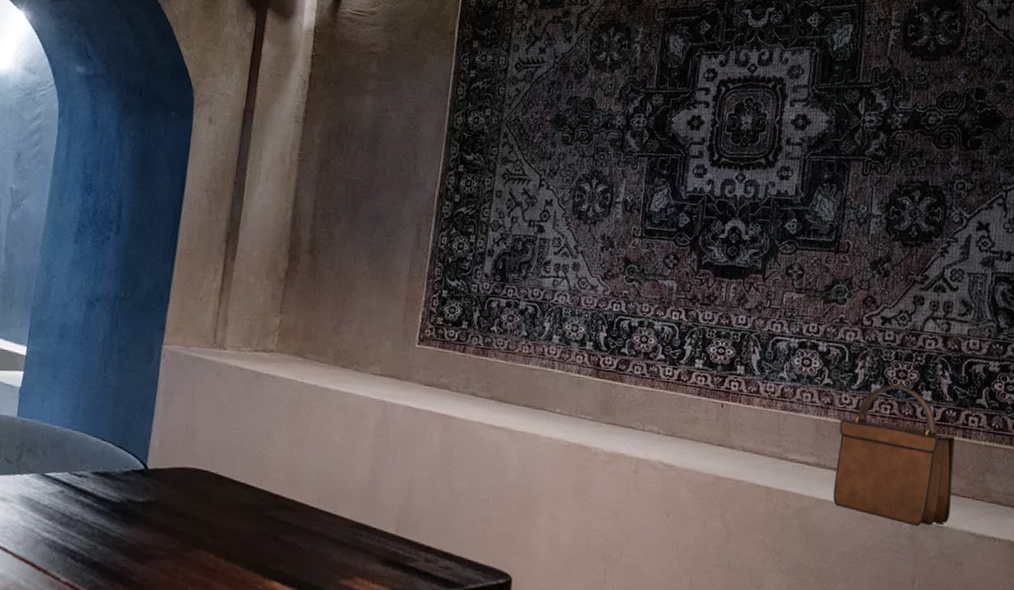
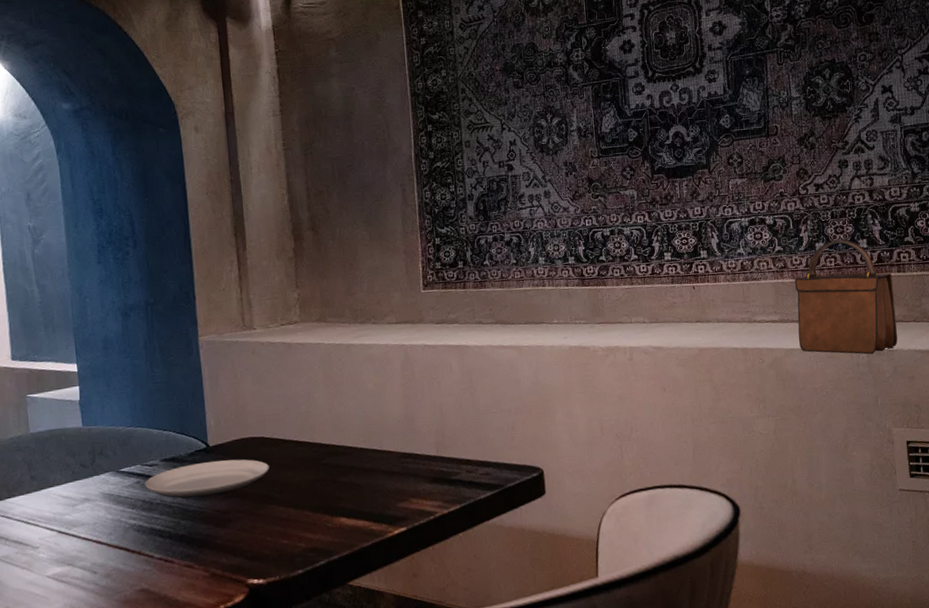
plate: none [68,484,208,525] -> present [145,459,269,498]

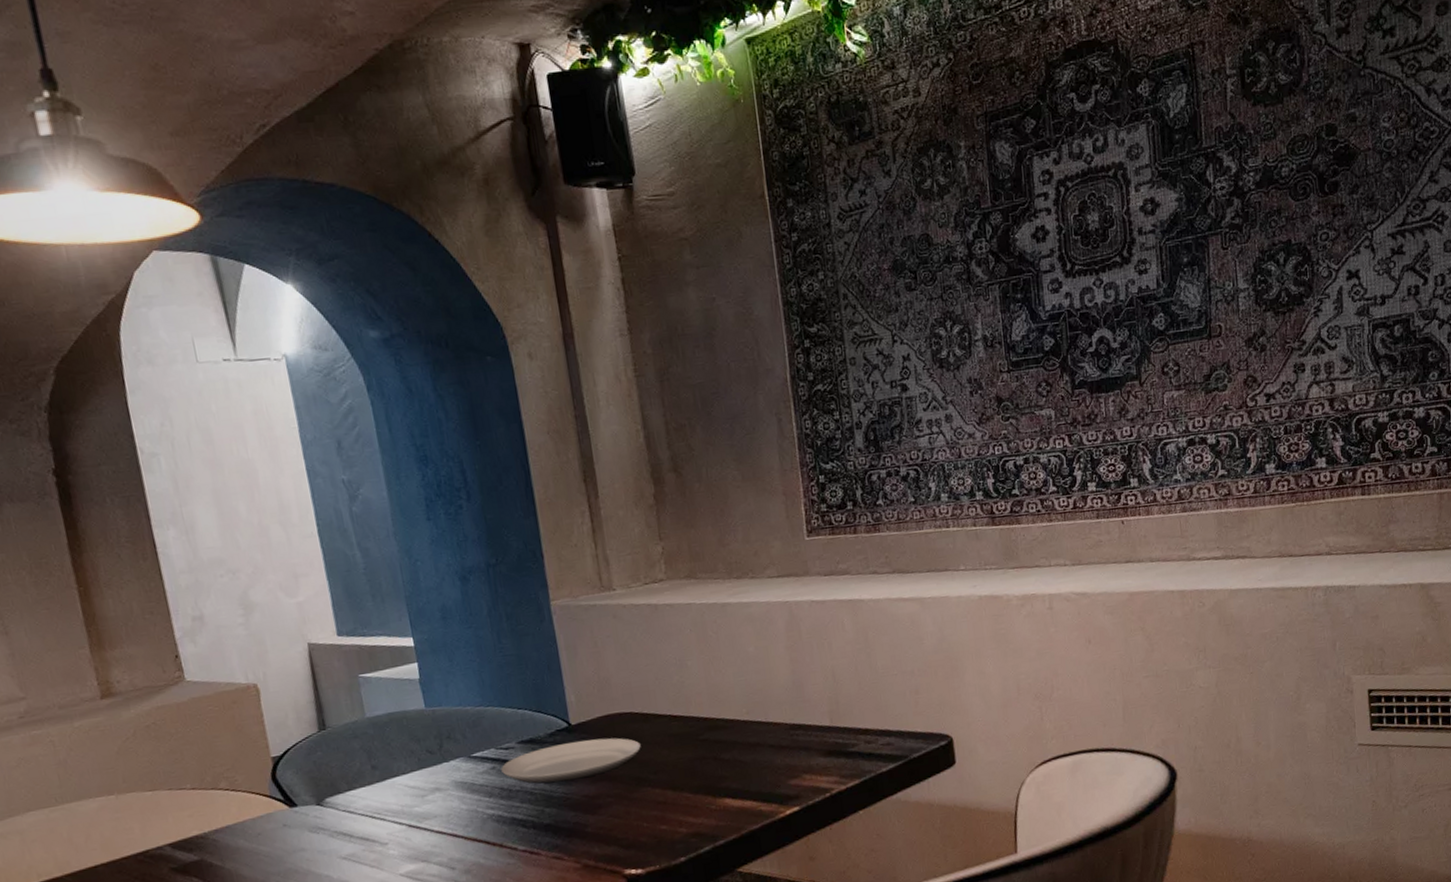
handbag: present [795,239,898,355] -> none [1241,459,1360,593]

